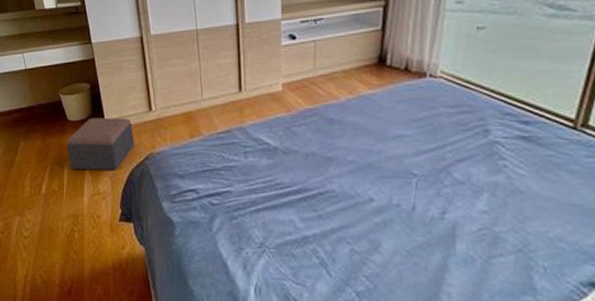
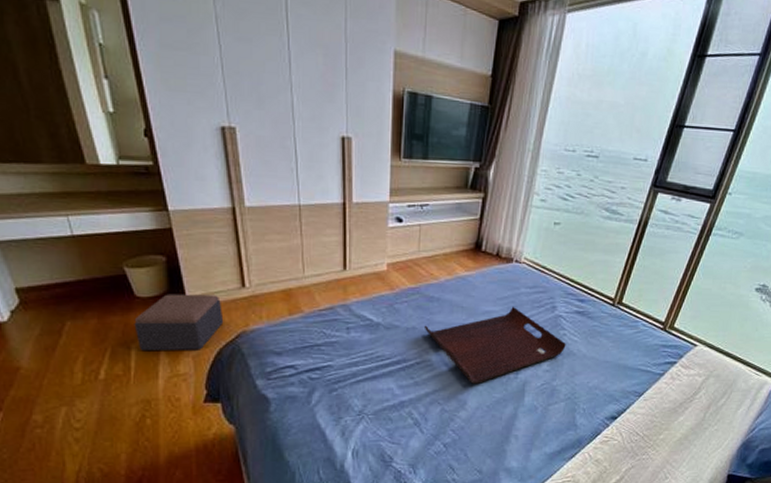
serving tray: none [325,129,509,222] -> present [423,306,566,384]

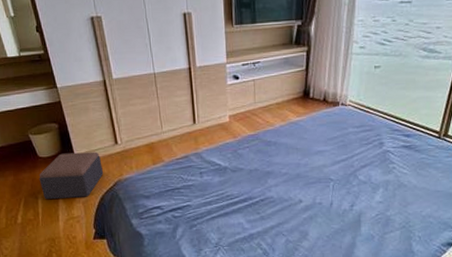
serving tray: present [423,306,566,384] -> none [264,144,396,216]

